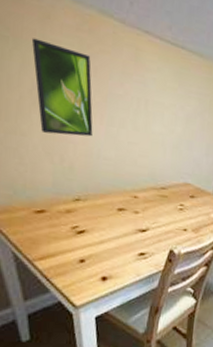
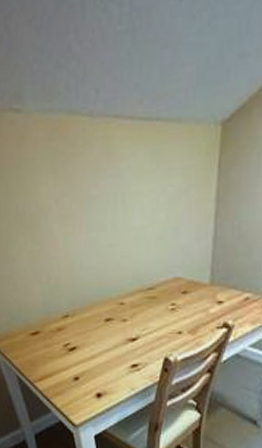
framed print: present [31,38,93,137] -> none [11,162,73,254]

